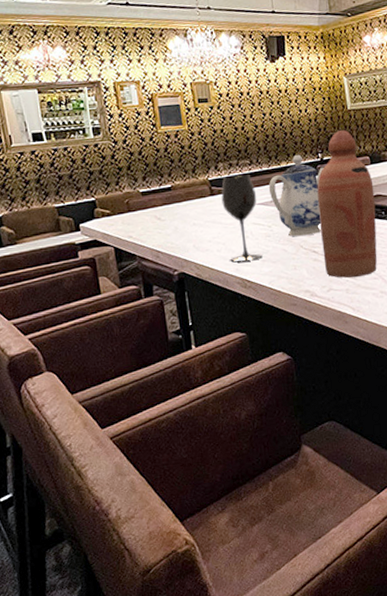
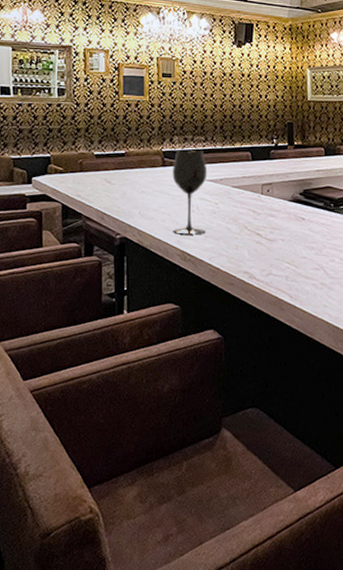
teapot: present [268,154,324,236] -> none [220,137,277,217]
bottle: present [317,129,377,278] -> none [266,118,325,266]

